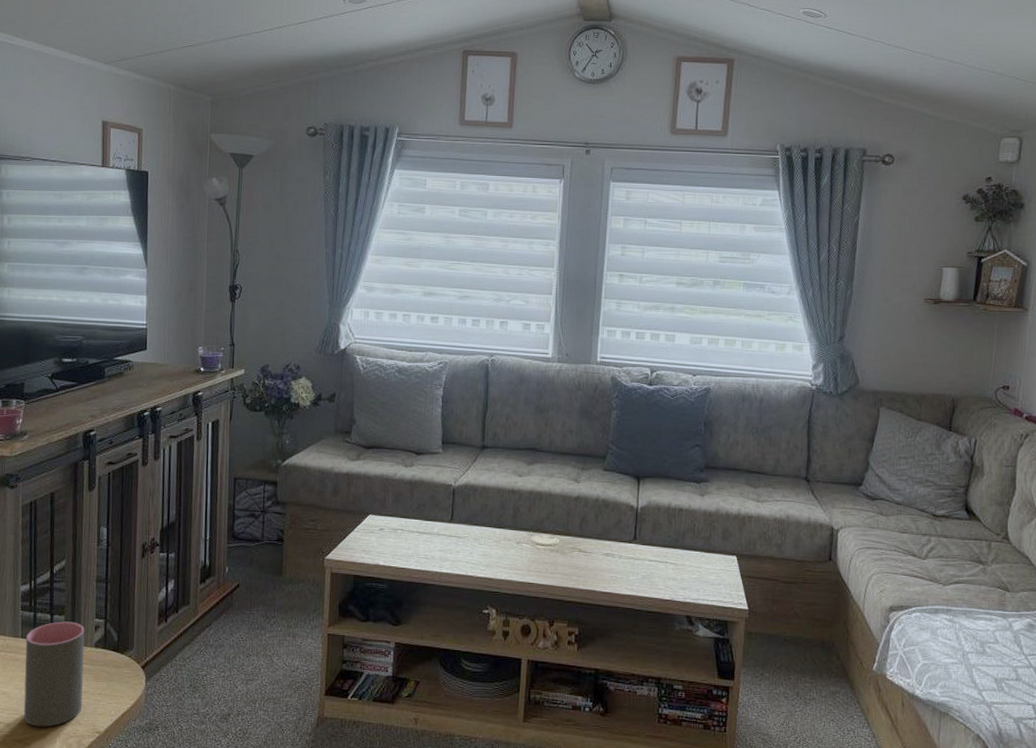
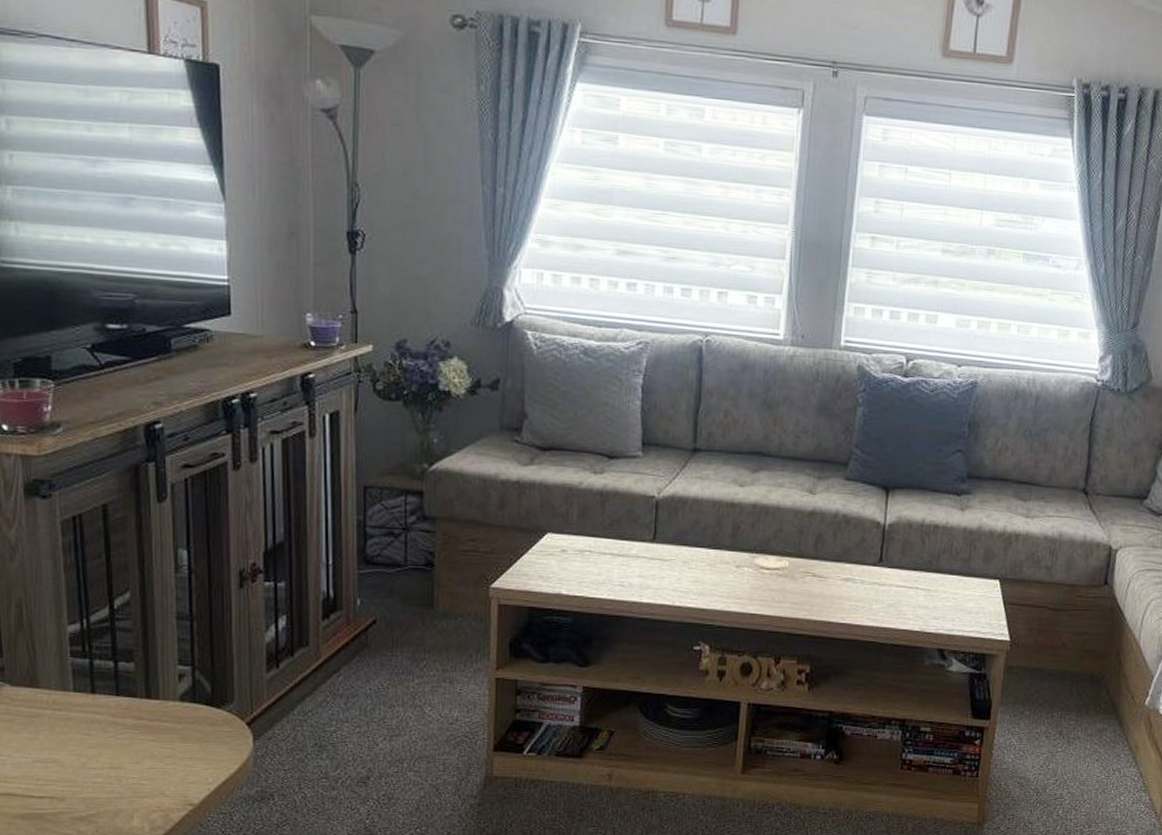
cup: present [23,621,85,727] -> none [80,670,167,801]

